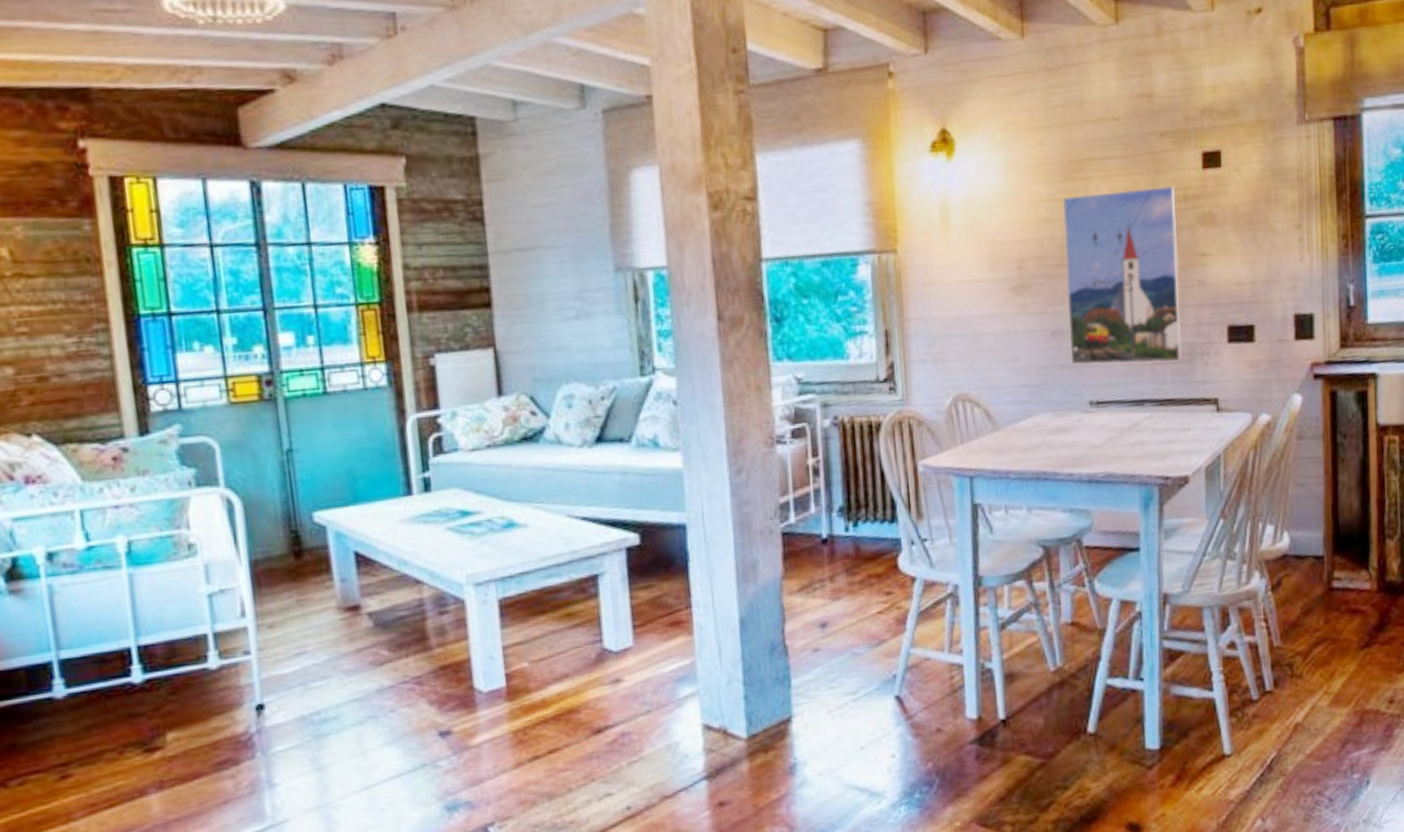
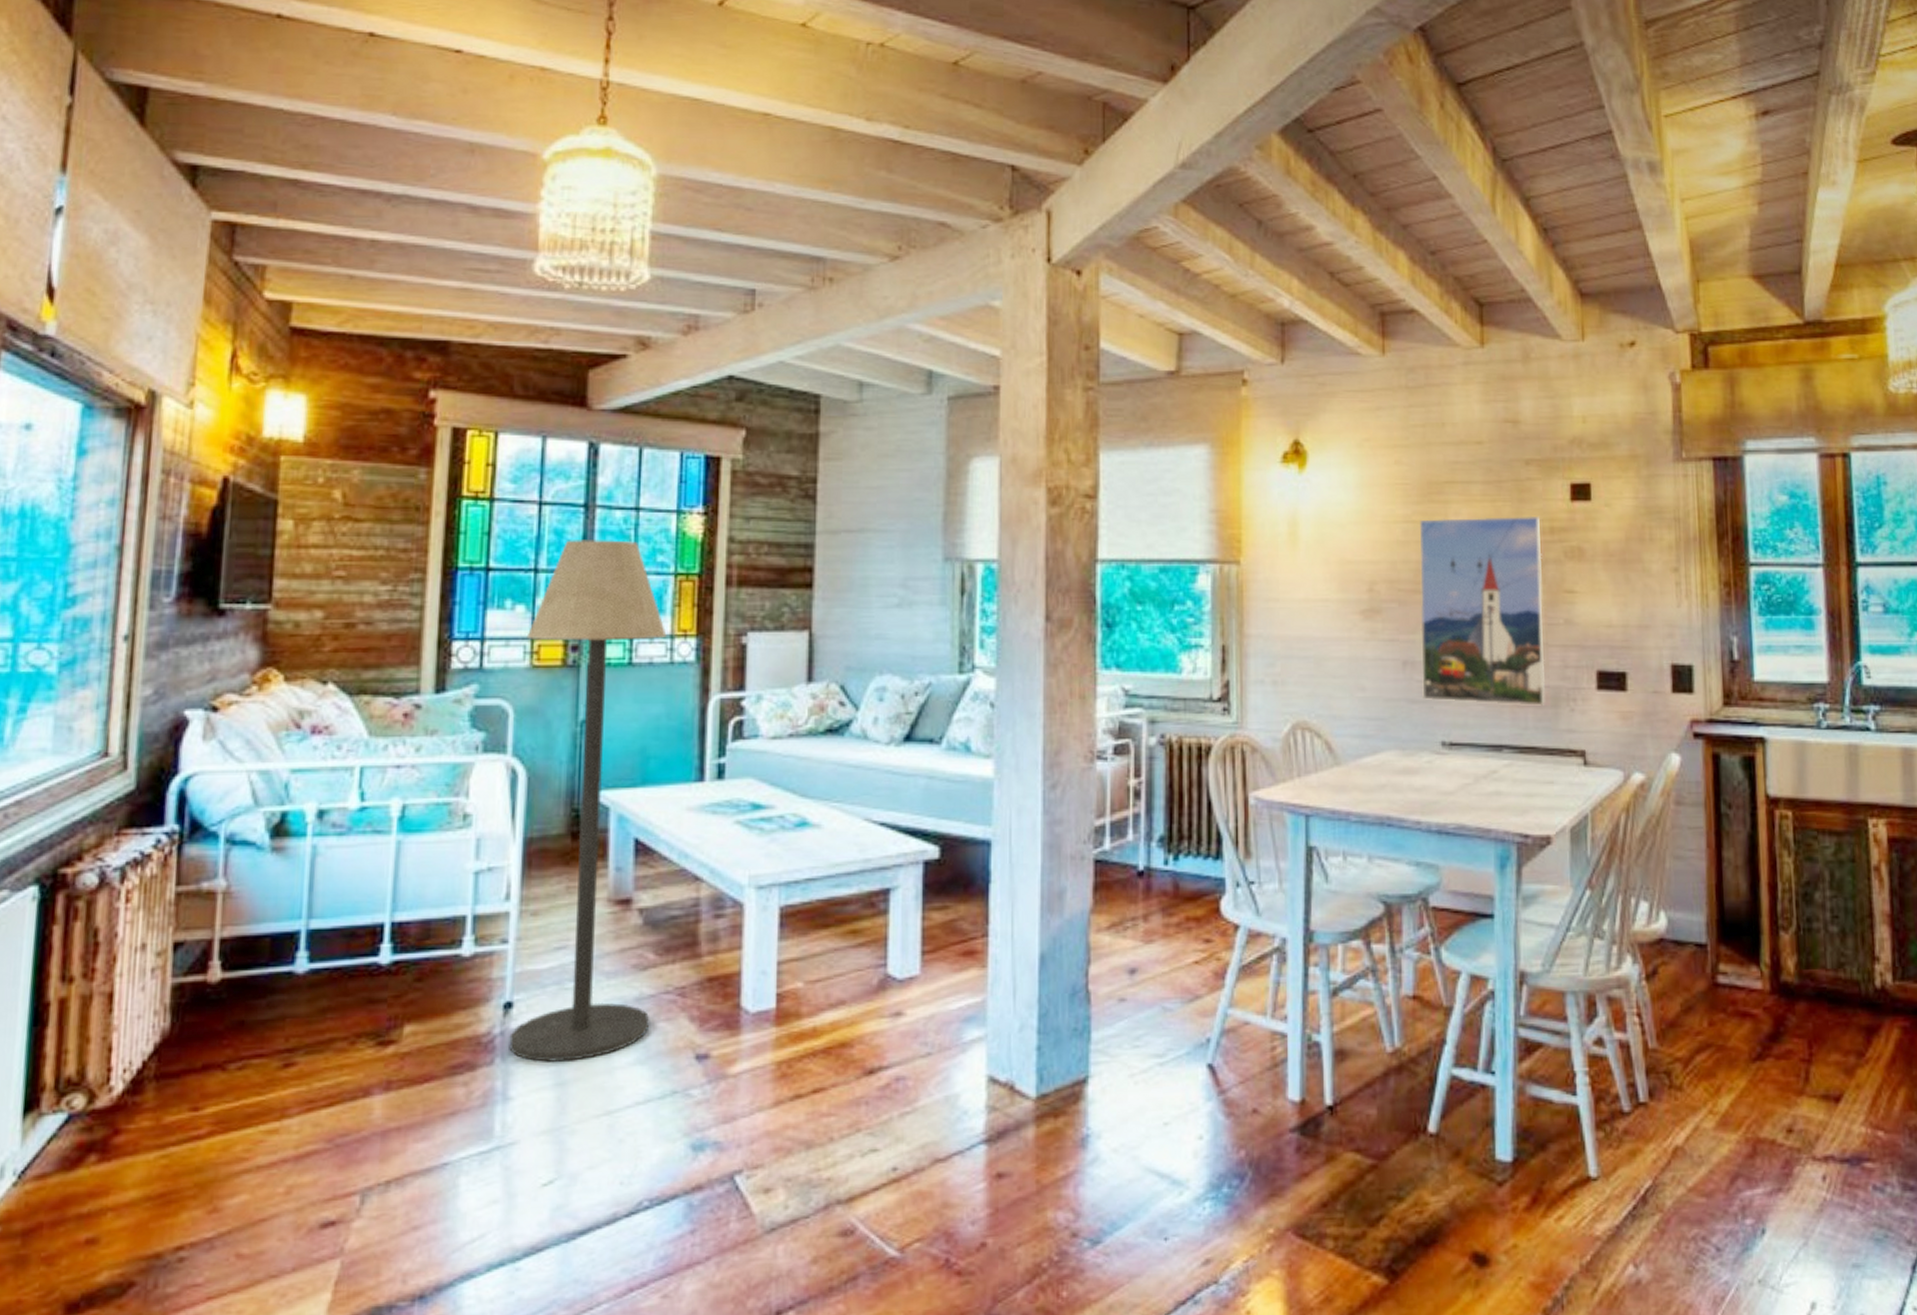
floor lamp: none [219,276,394,752] -> present [509,540,667,1062]

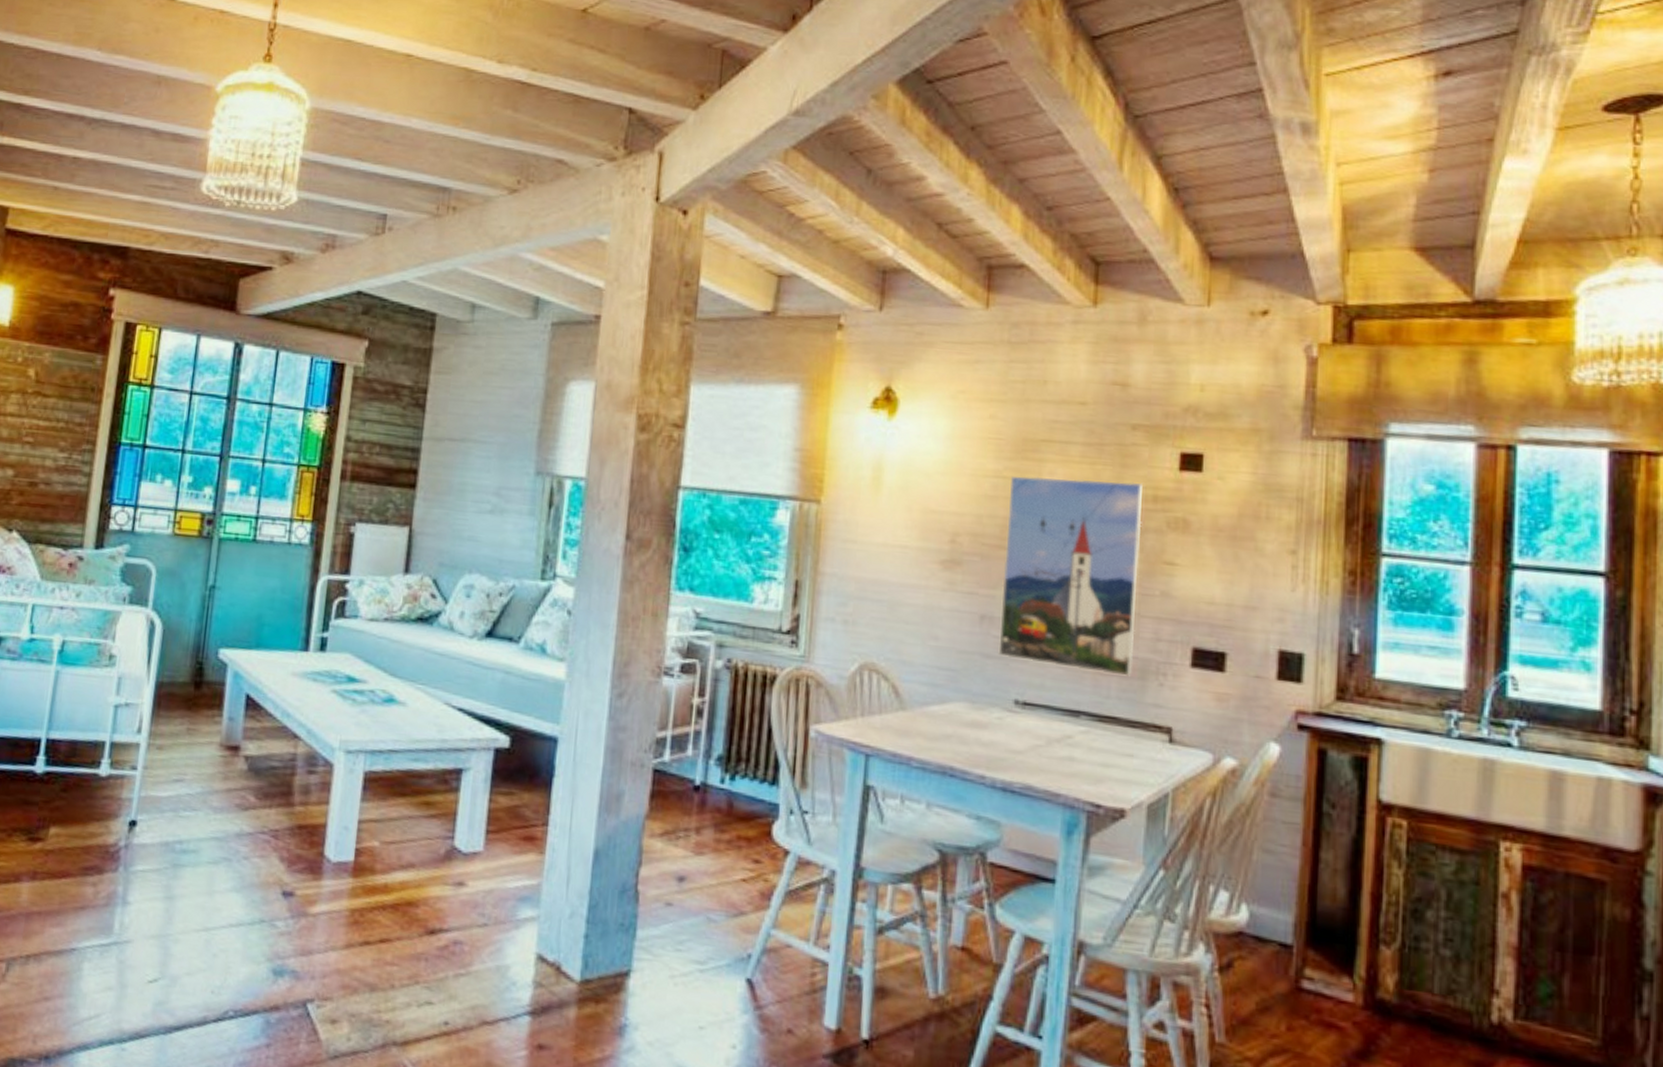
floor lamp: present [509,540,667,1062] -> none [131,427,287,880]

